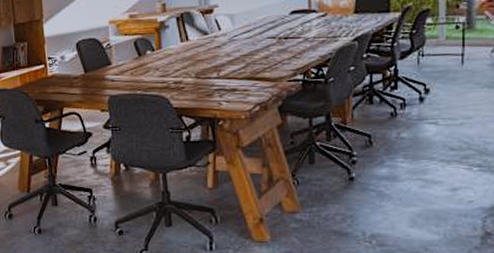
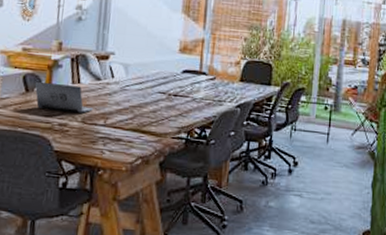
laptop: none [146,43,206,71] -> present [34,81,94,113]

